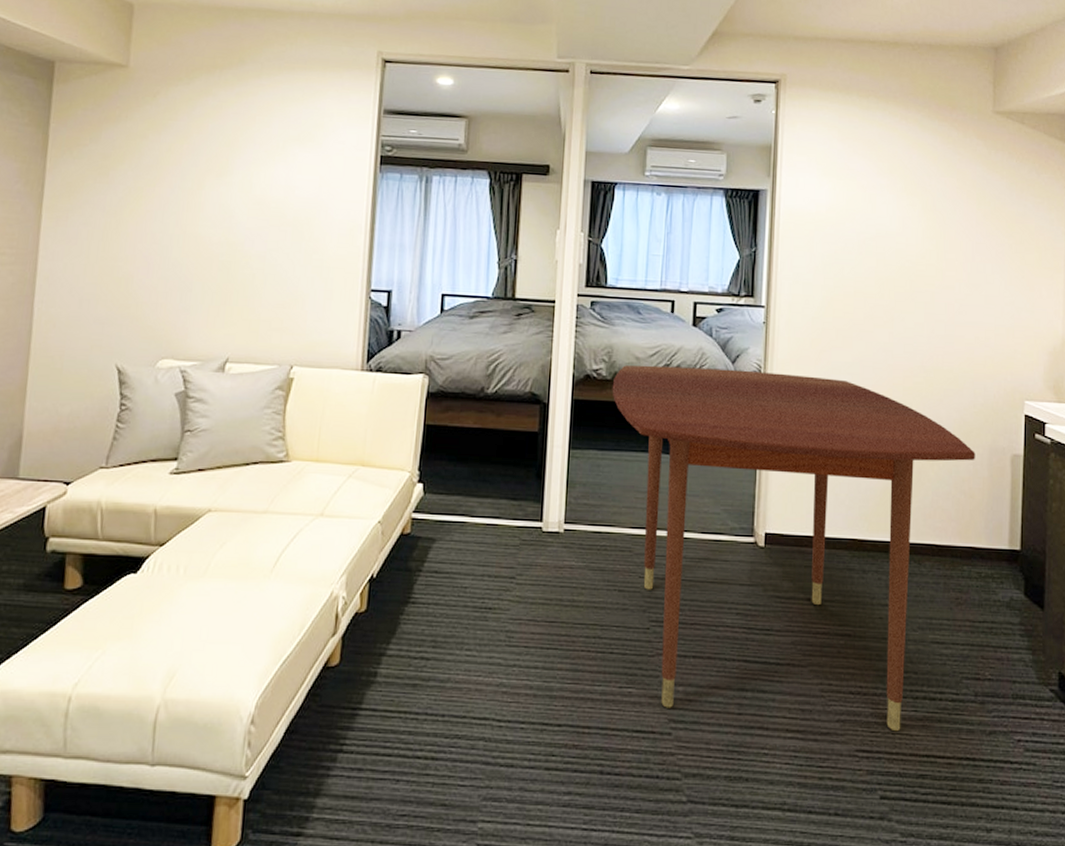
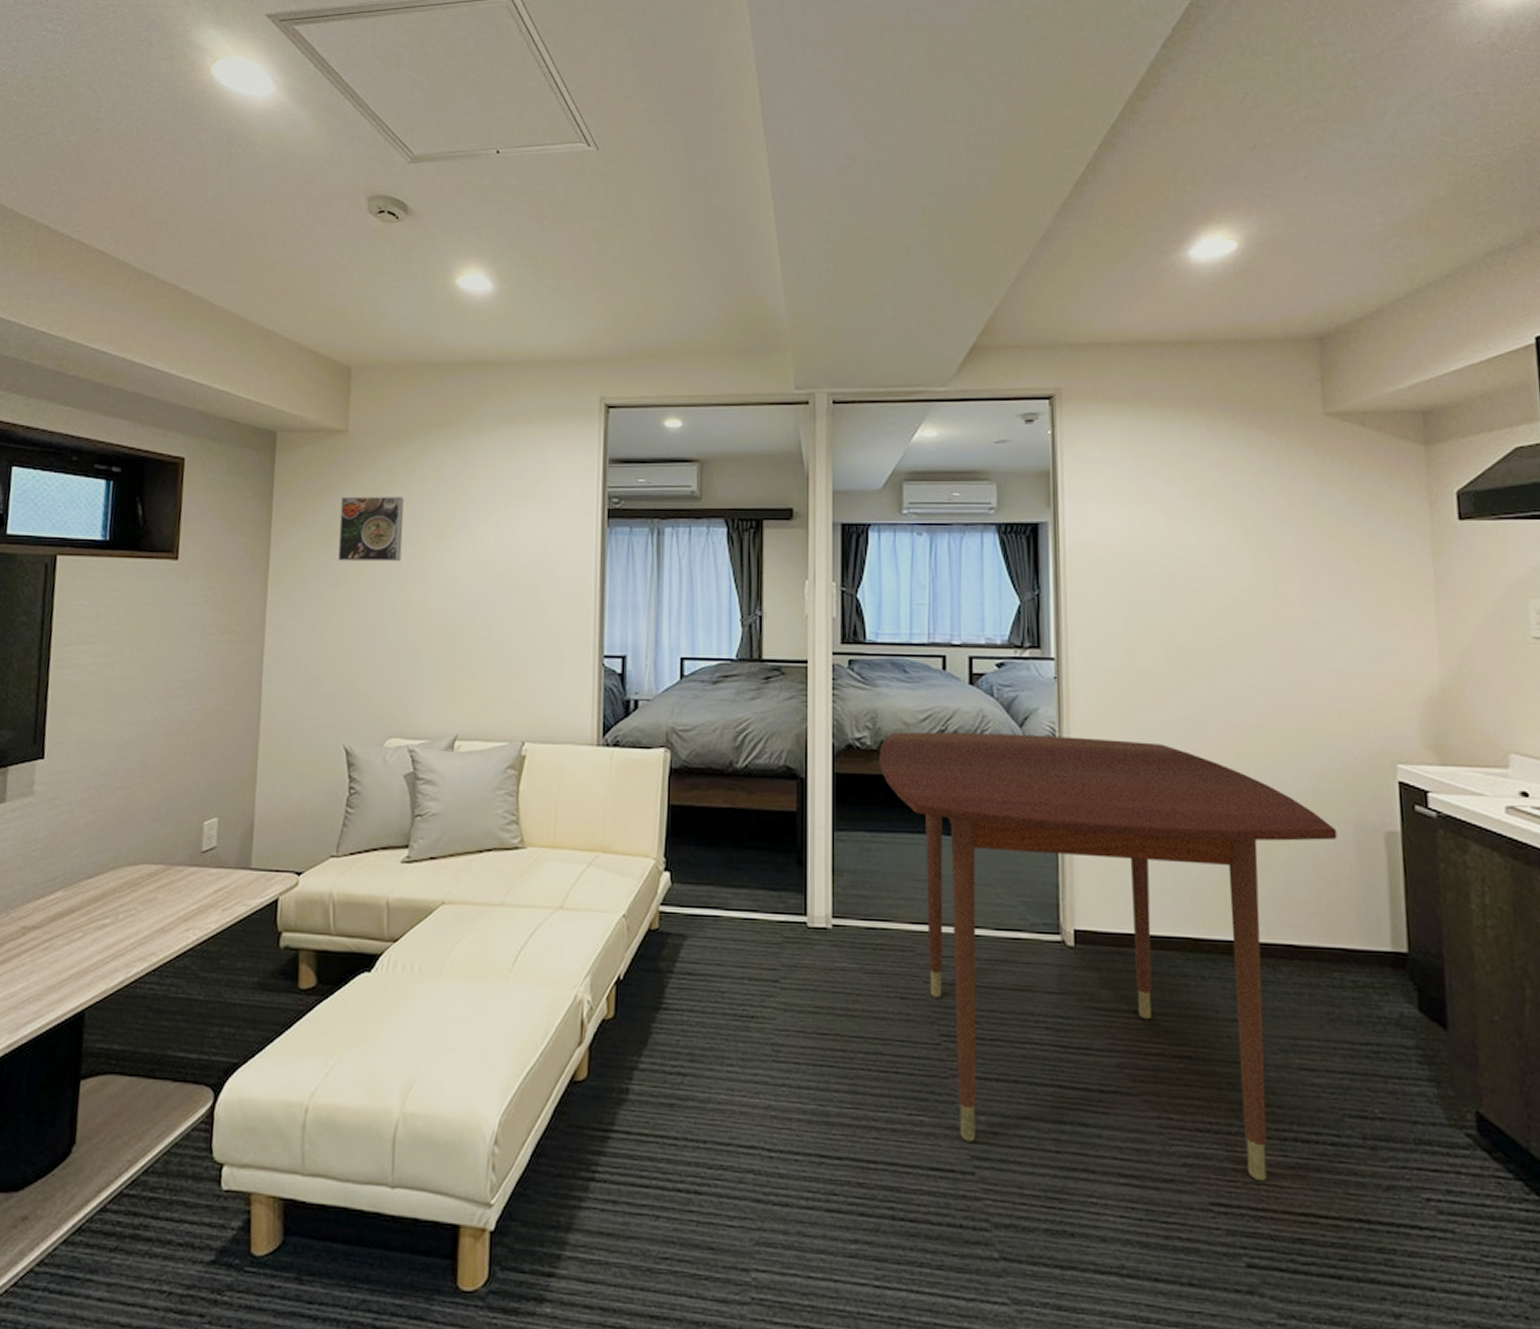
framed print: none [115,129,183,195] -> present [338,496,404,562]

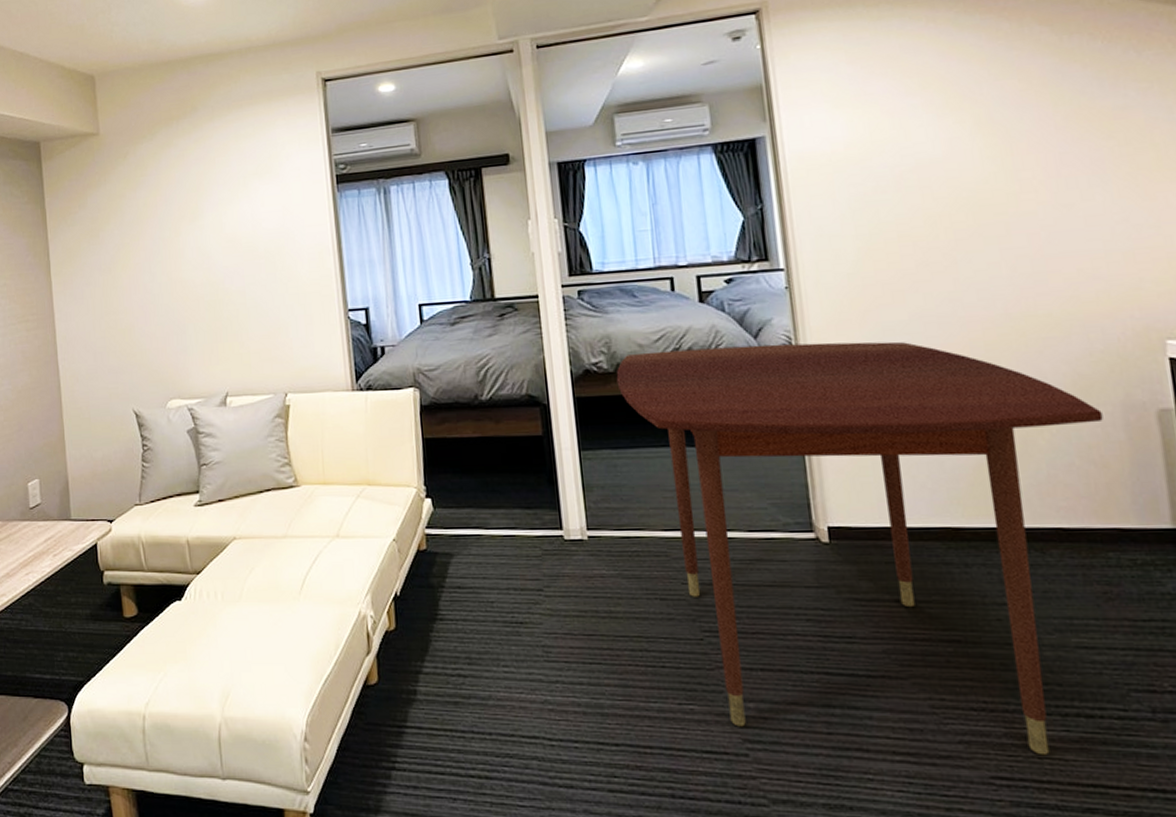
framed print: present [338,496,404,562] -> none [102,186,160,250]

